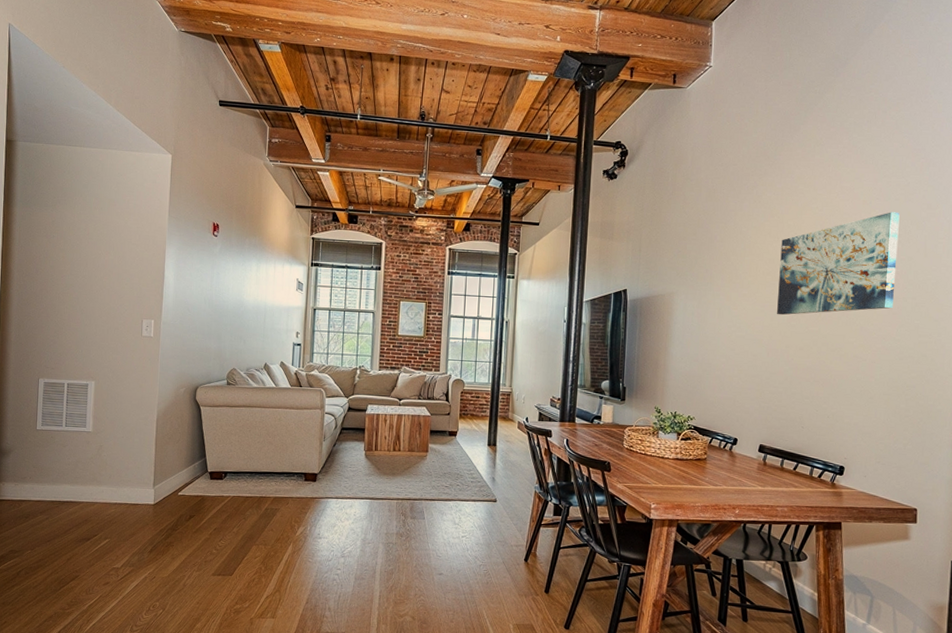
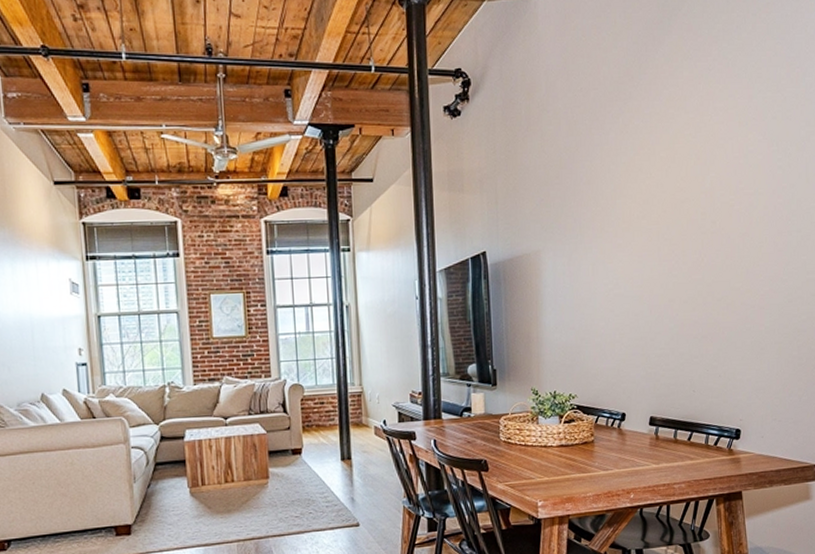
wall art: present [777,212,900,315] -> none [654,133,779,265]

